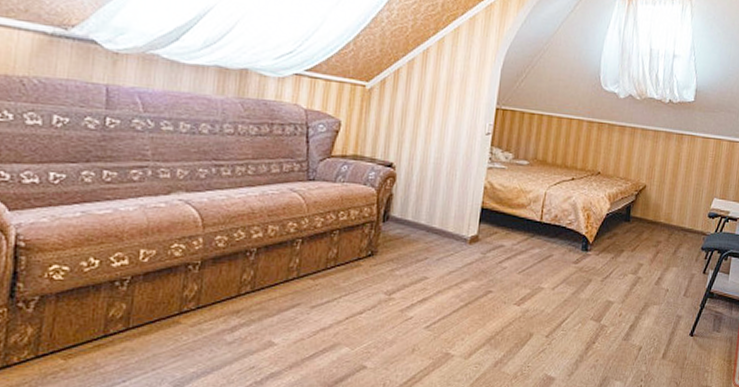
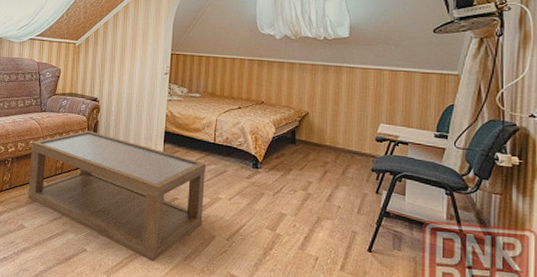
coffee table: none [281,207,530,372] -> present [28,131,207,262]

